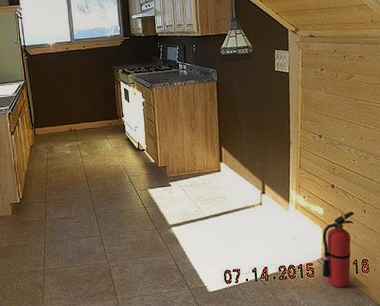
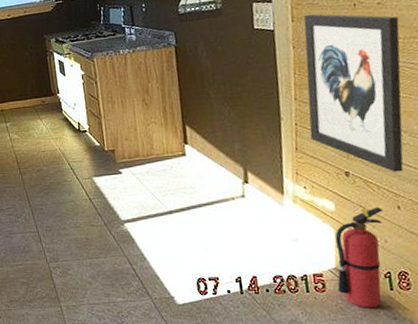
wall art: none [309,61,372,185] -> present [303,13,404,172]

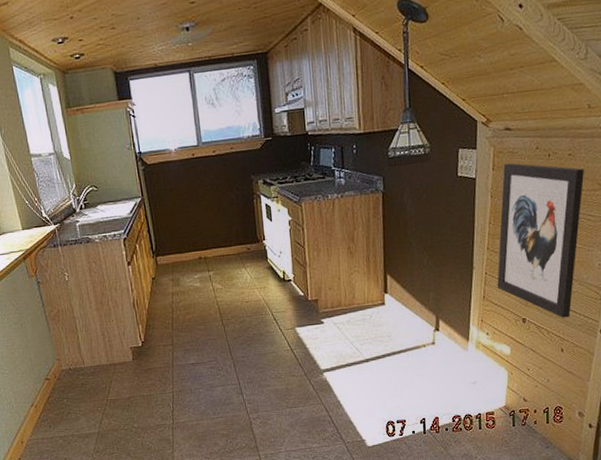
fire extinguisher: present [334,207,383,308] -> none [505,350,549,440]

